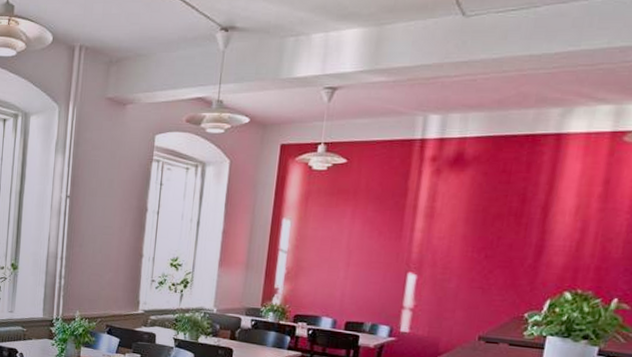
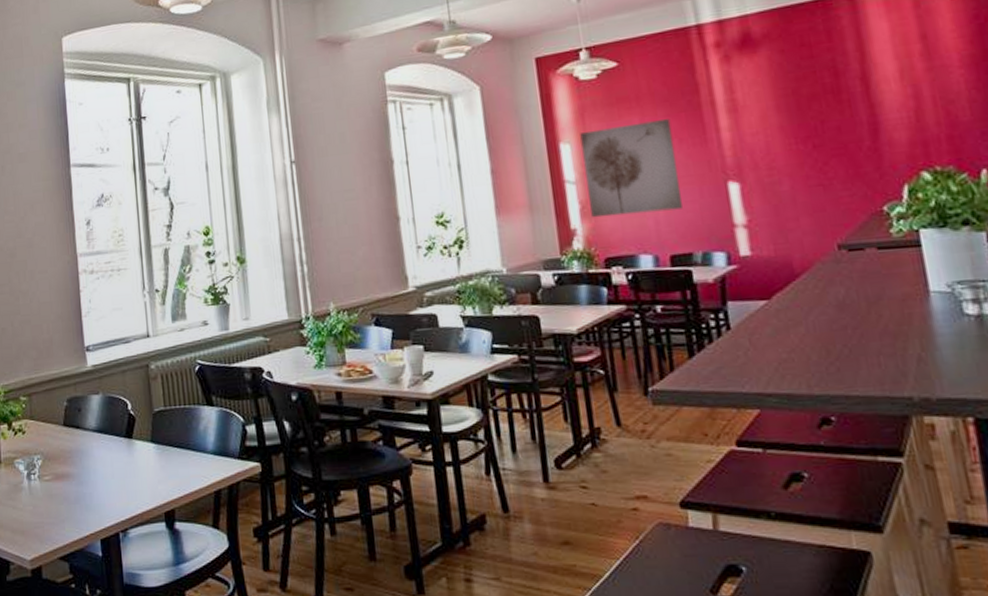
wall art: none [293,212,377,287] -> present [580,119,682,218]

